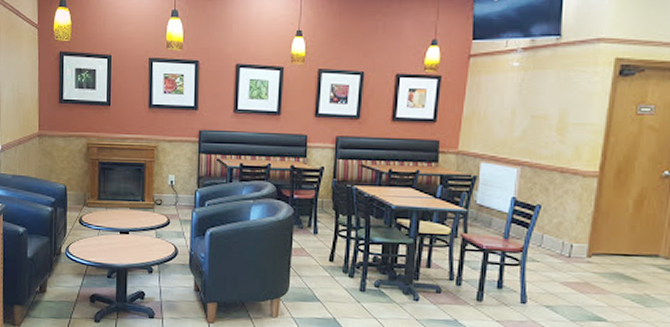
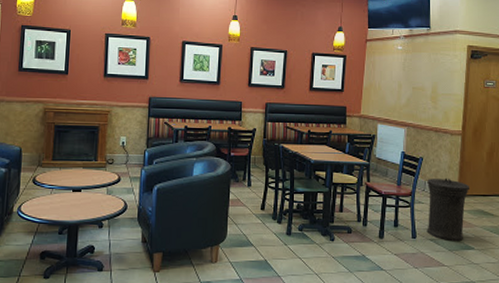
trash can: none [541,231,605,310] -> present [427,178,469,241]

